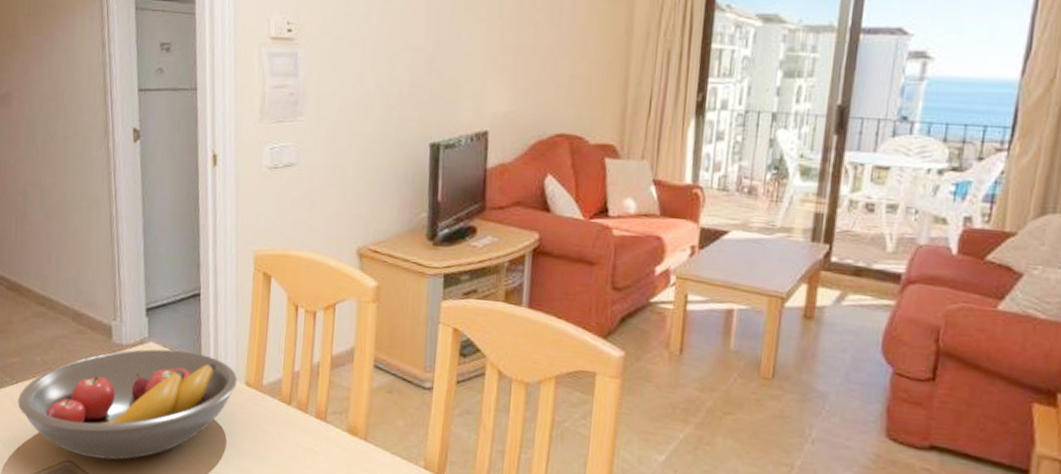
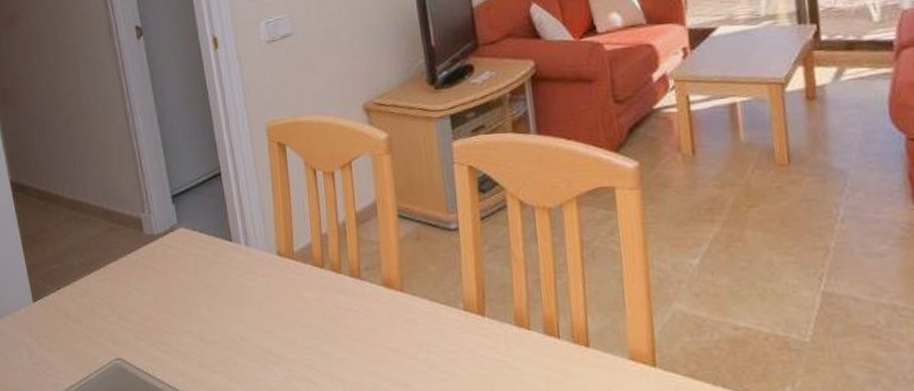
fruit bowl: present [18,349,238,460] -> none [61,231,269,351]

